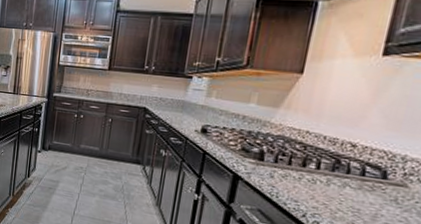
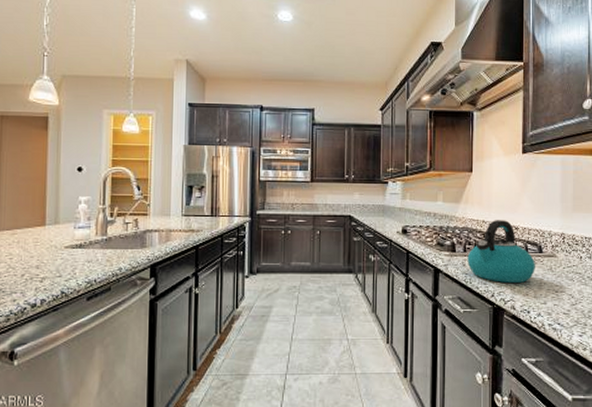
kettle: none [276,132,374,210] -> present [467,220,535,284]

